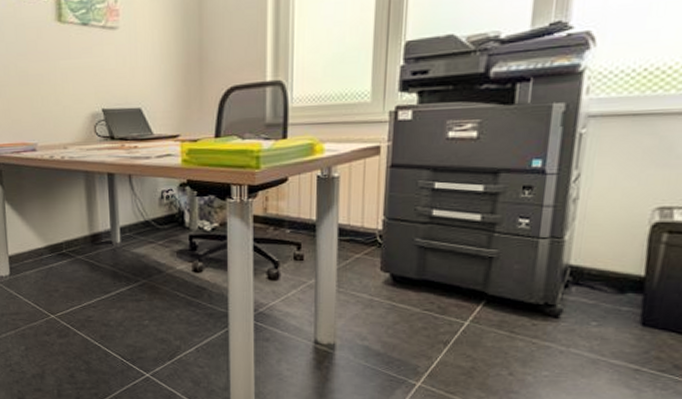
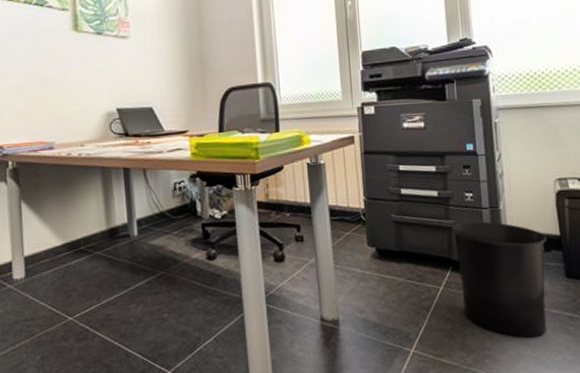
waste bin: none [491,253,624,387] -> present [451,221,547,338]

